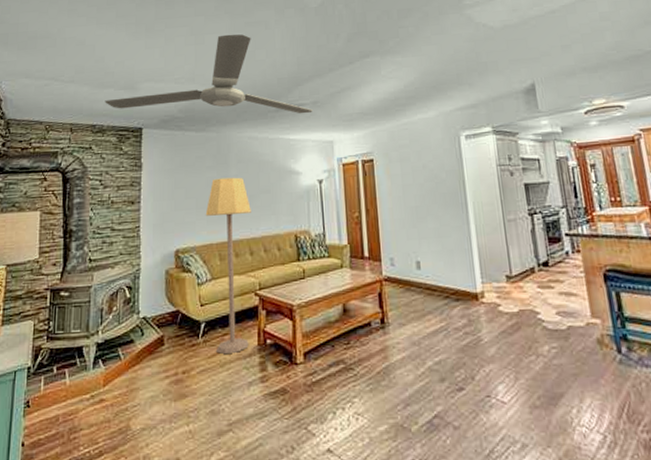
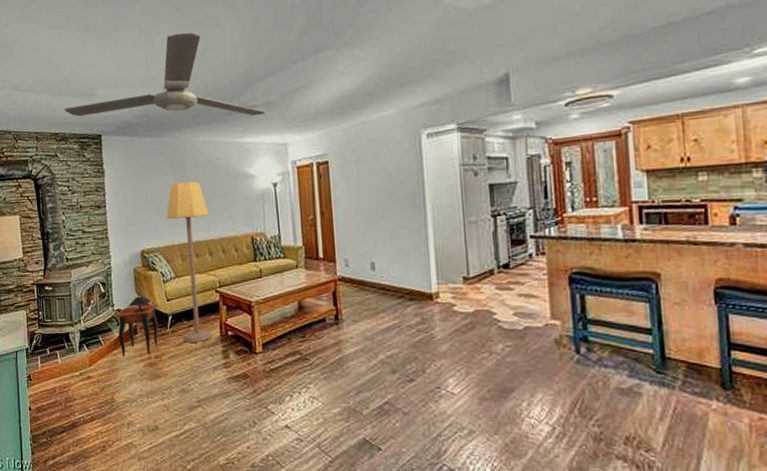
side table: none [139,301,191,373] -> present [115,296,159,357]

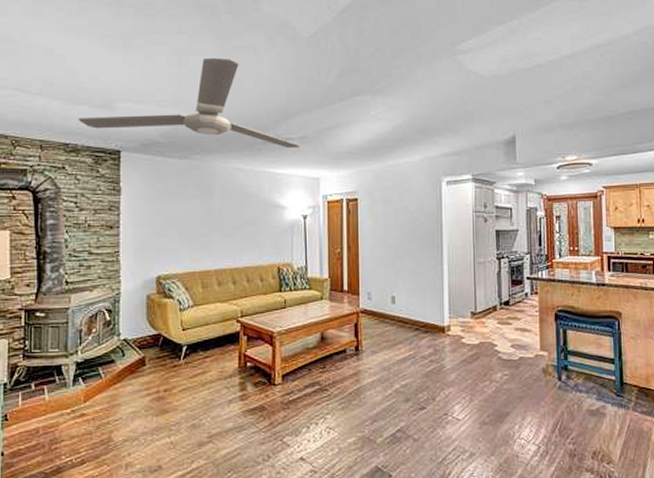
side table: present [115,296,159,357] -> none [120,325,172,391]
lamp: present [166,181,212,342] -> none [188,208,235,374]

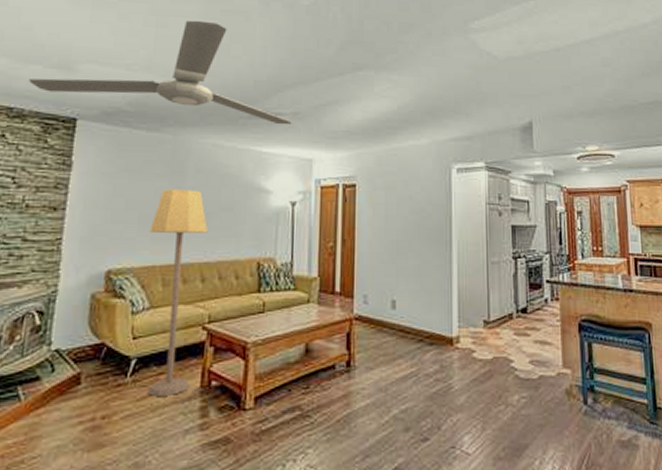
lamp: none [188,208,235,374] -> present [148,189,208,396]

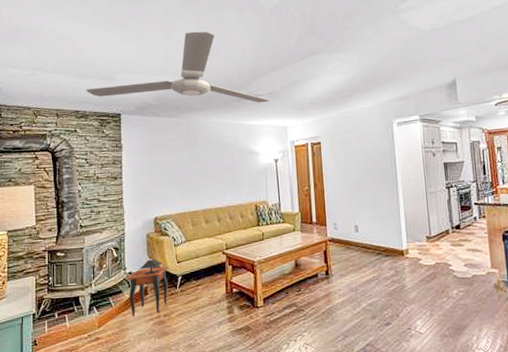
side table: none [49,331,120,418] -> present [126,259,169,317]
lamp: present [148,189,208,396] -> none [179,157,219,300]

